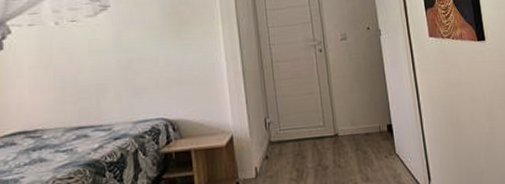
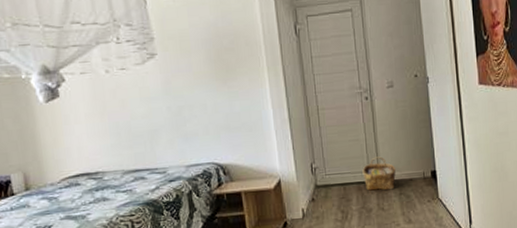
woven basket: none [317,110,352,147] -> present [362,156,396,191]

